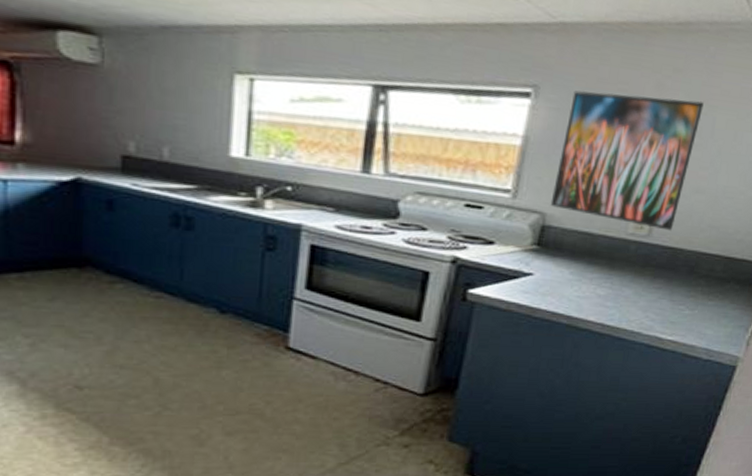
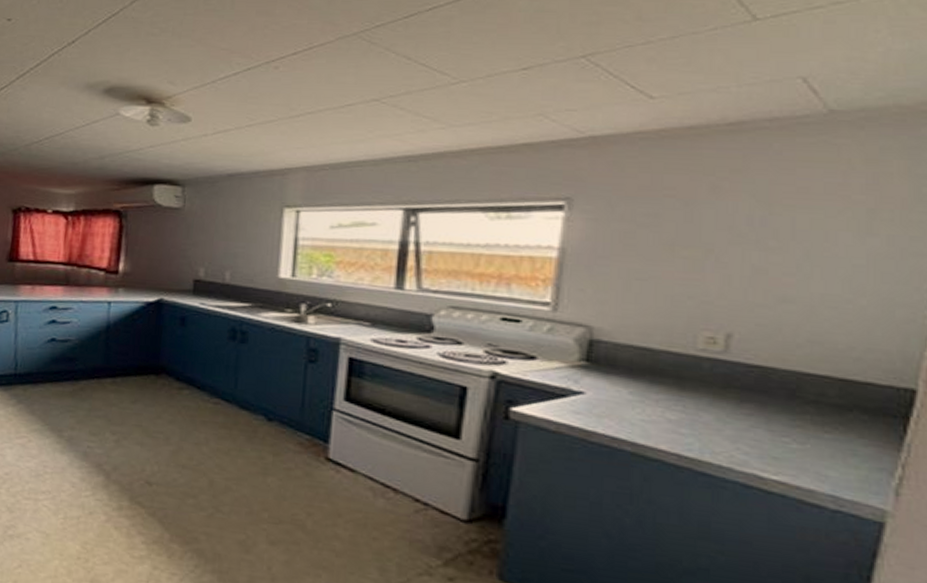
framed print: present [550,90,704,231] -> none [597,200,776,347]

